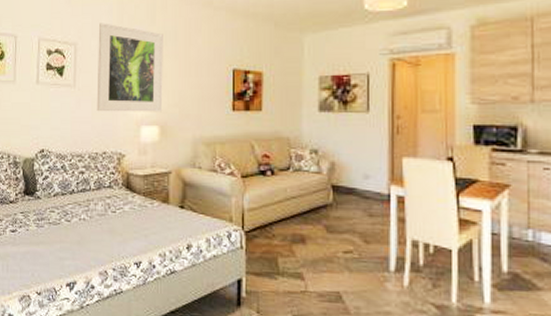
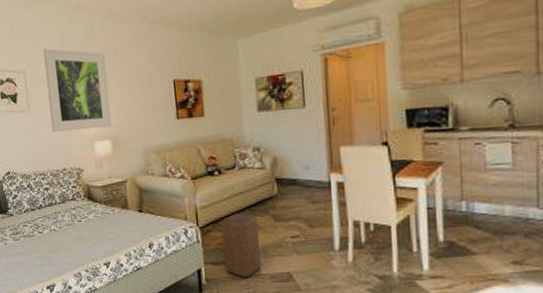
stool: none [268,219,310,294] -> present [221,213,261,278]

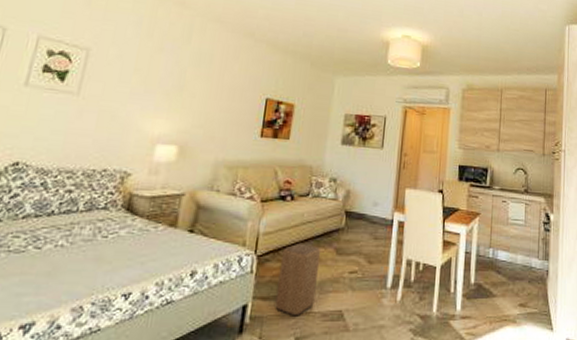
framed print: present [43,48,112,132] -> none [103,32,198,132]

